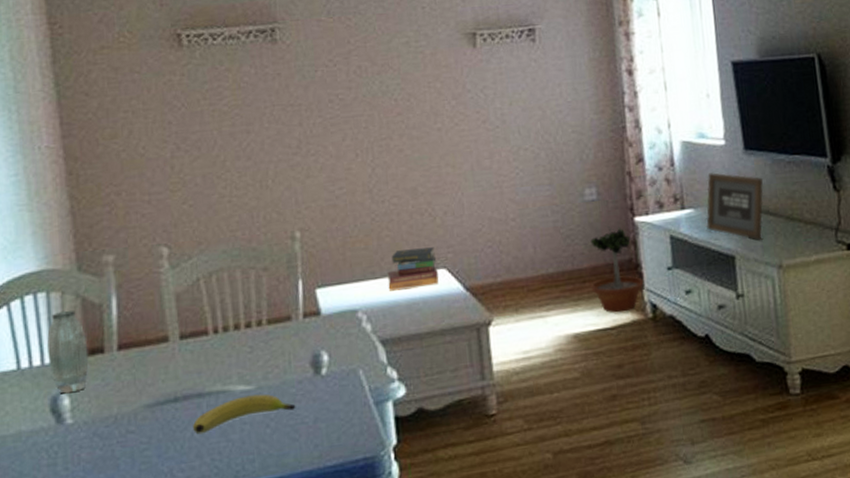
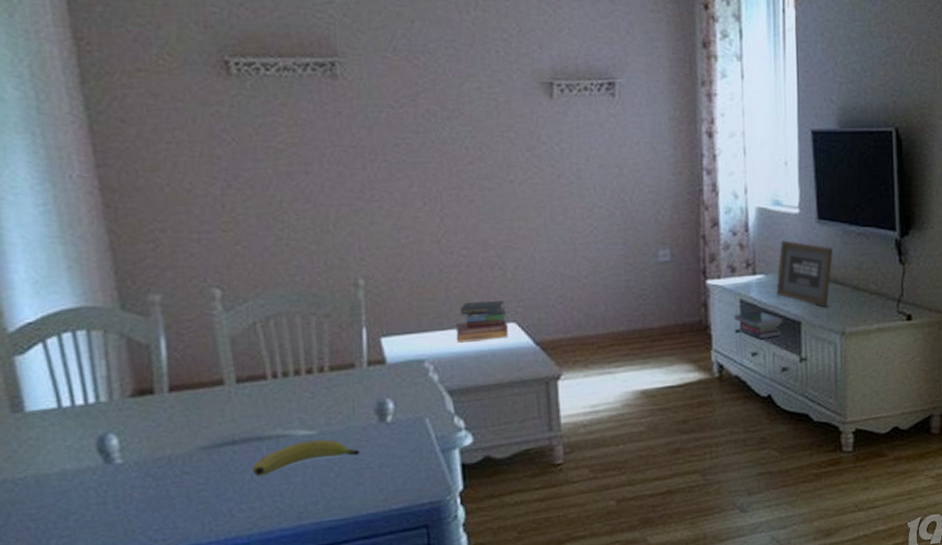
vase: present [47,309,89,394] -> none [89,349,138,434]
potted tree: present [590,219,644,312] -> none [660,281,712,371]
books: none [664,246,715,276] -> present [734,310,782,340]

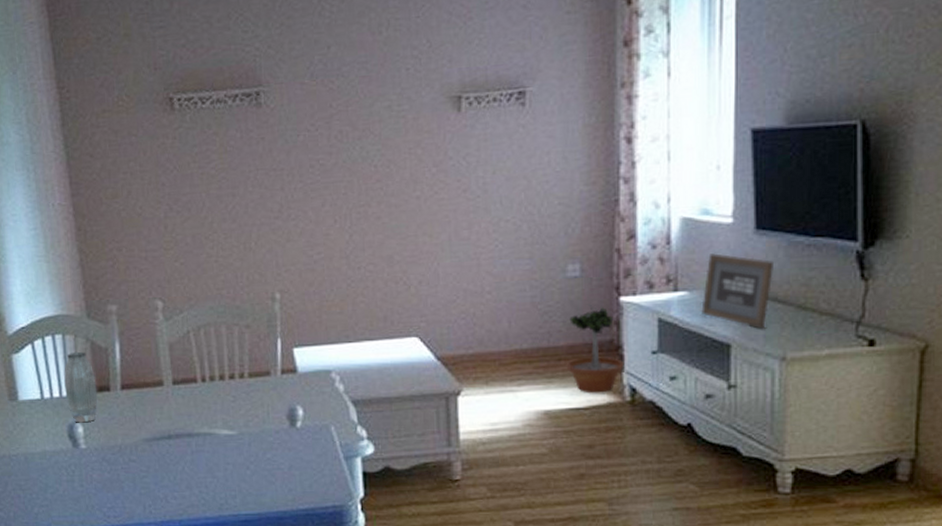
vase: none [89,349,138,434] -> present [64,351,98,423]
fruit: present [252,439,360,477] -> none [184,439,273,469]
books: present [455,301,508,343] -> none [360,315,410,355]
potted tree: none [660,281,712,371] -> present [566,298,625,392]
books: present [734,310,782,340] -> none [650,330,707,362]

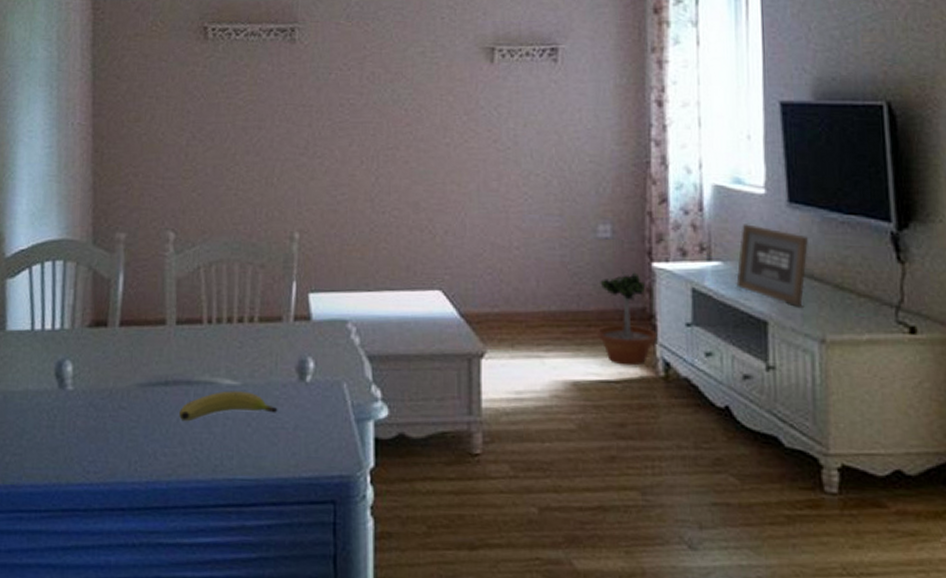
vase: present [64,351,98,423] -> none [58,280,94,361]
fruit: none [184,439,273,469] -> present [179,390,278,422]

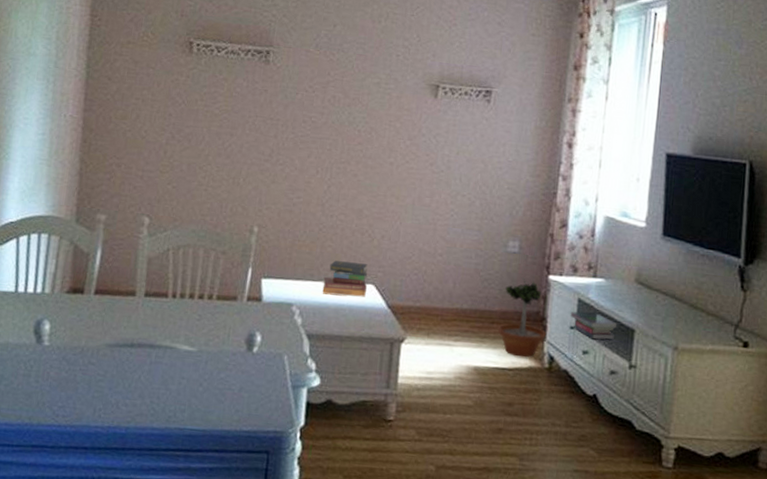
fruit: present [179,390,278,422] -> none [141,355,227,379]
books: none [381,265,433,307] -> present [322,260,368,298]
books: none [684,303,744,338] -> present [570,311,616,340]
picture frame: present [736,224,809,307] -> none [613,250,675,320]

